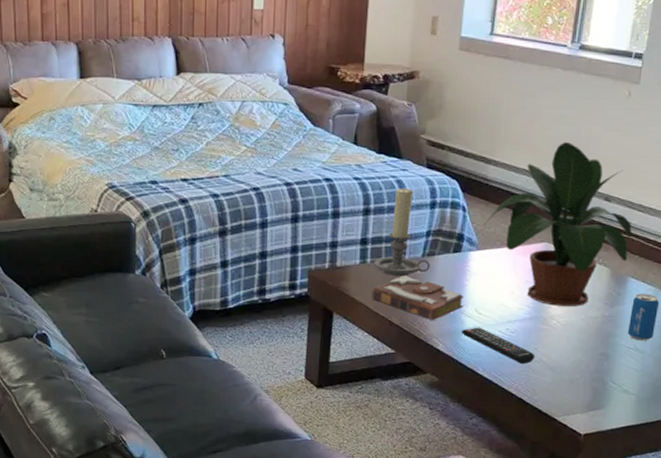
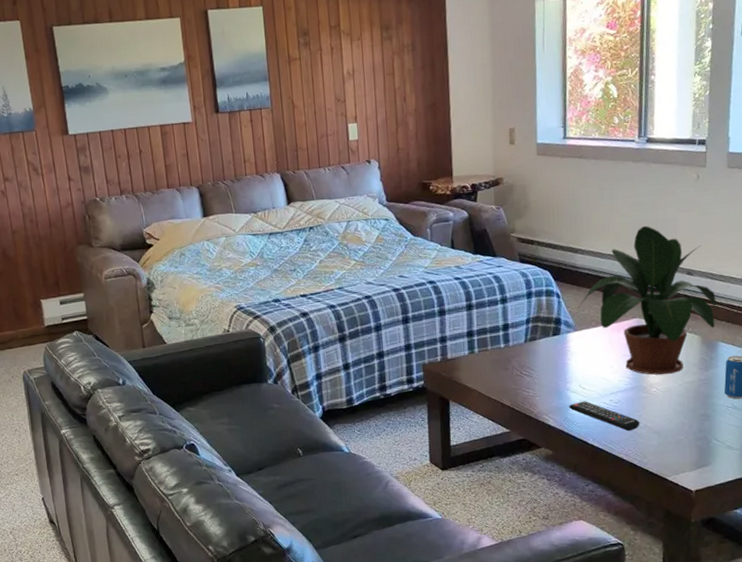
book: present [372,276,464,320] -> none [482,361,568,399]
candle holder: present [373,187,430,276] -> none [481,282,533,362]

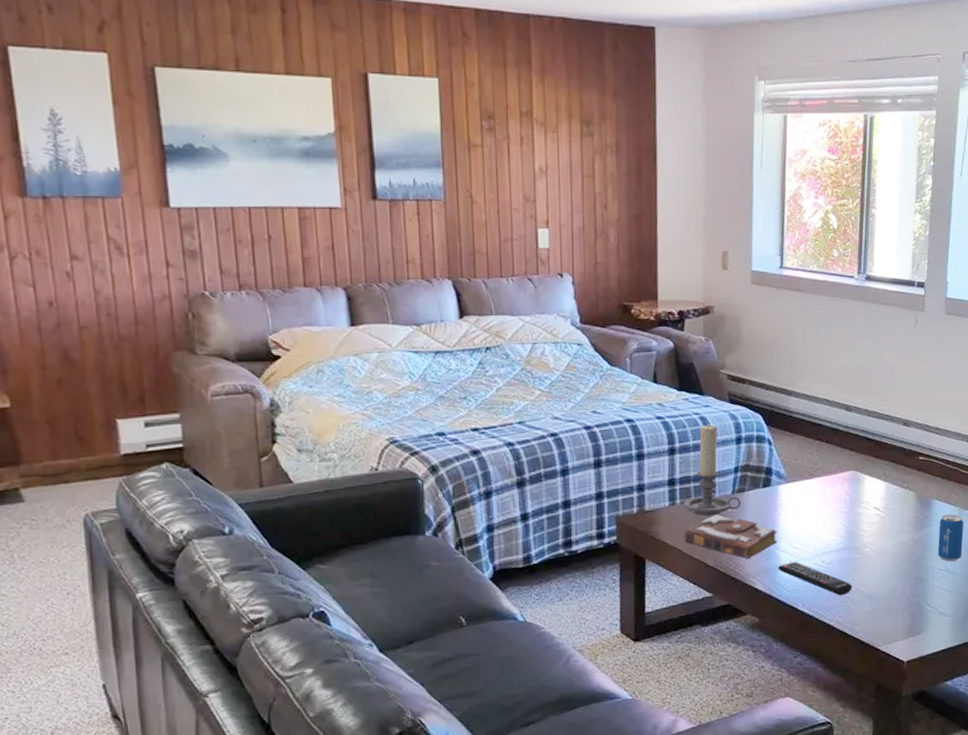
candle holder: none [481,282,533,362] -> present [683,424,741,516]
book: none [482,361,568,399] -> present [684,515,778,559]
potted plant: present [578,226,717,375] -> none [790,370,932,534]

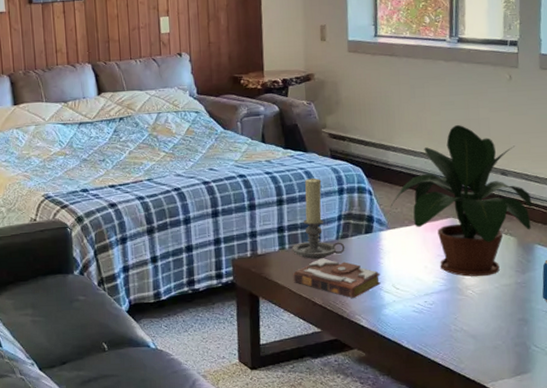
remote control: present [778,561,853,596] -> none [382,301,456,335]
potted plant: none [790,370,932,534] -> present [390,125,533,277]

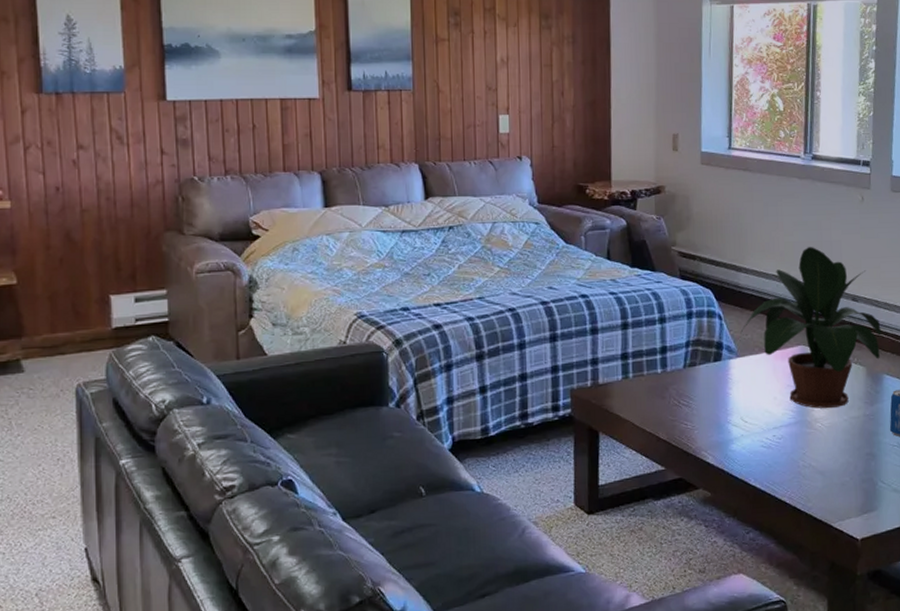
candle holder: present [291,178,345,259] -> none [636,299,692,389]
book: present [293,258,381,298] -> none [637,388,729,432]

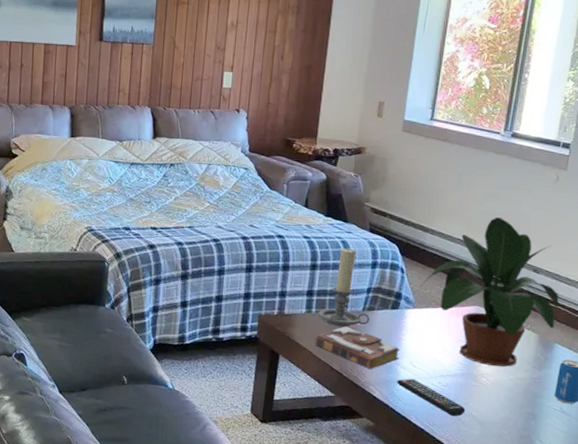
candle holder: none [636,299,692,389] -> present [318,248,370,327]
book: none [637,388,729,432] -> present [315,326,400,369]
remote control: none [730,436,804,471] -> present [397,378,466,417]

